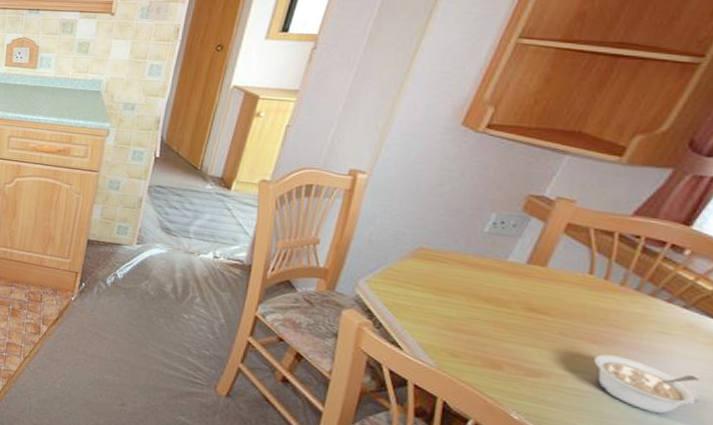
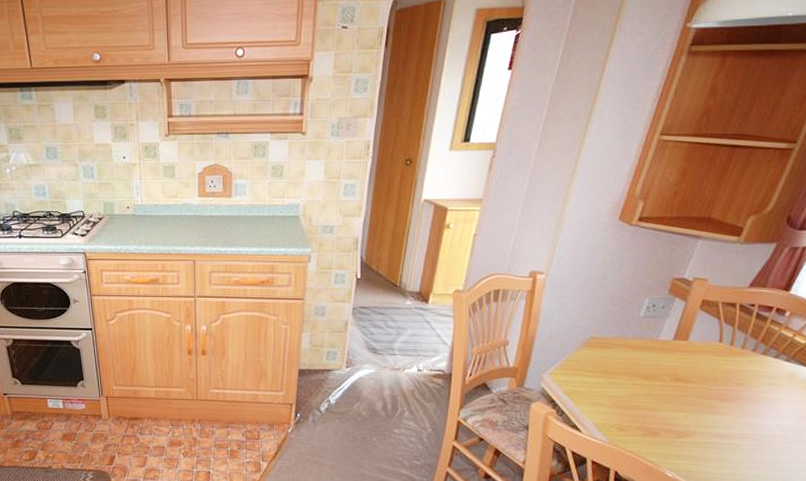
legume: present [594,354,700,414] -> none [725,409,798,452]

